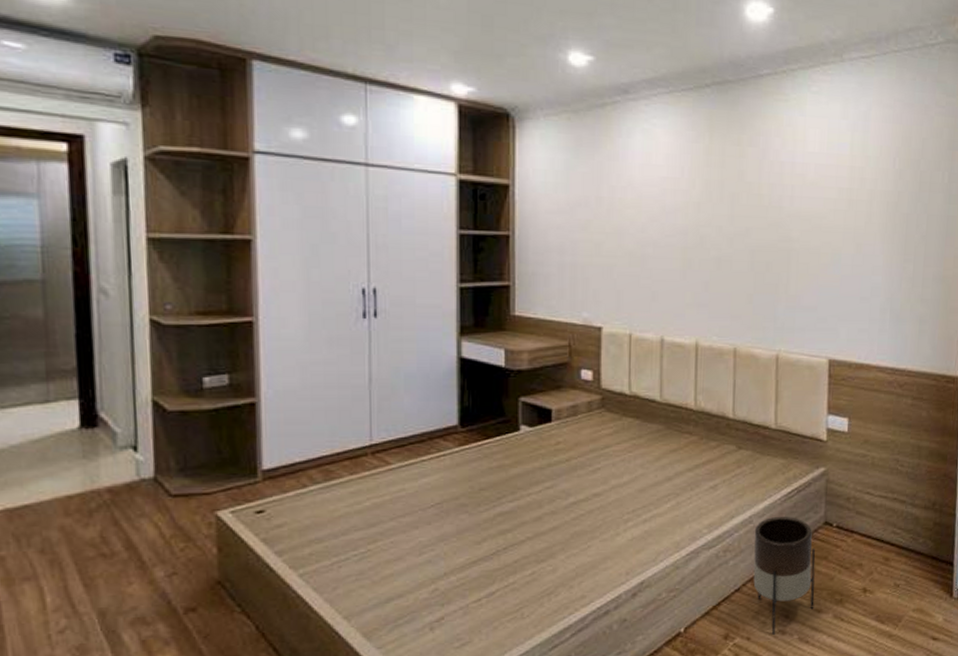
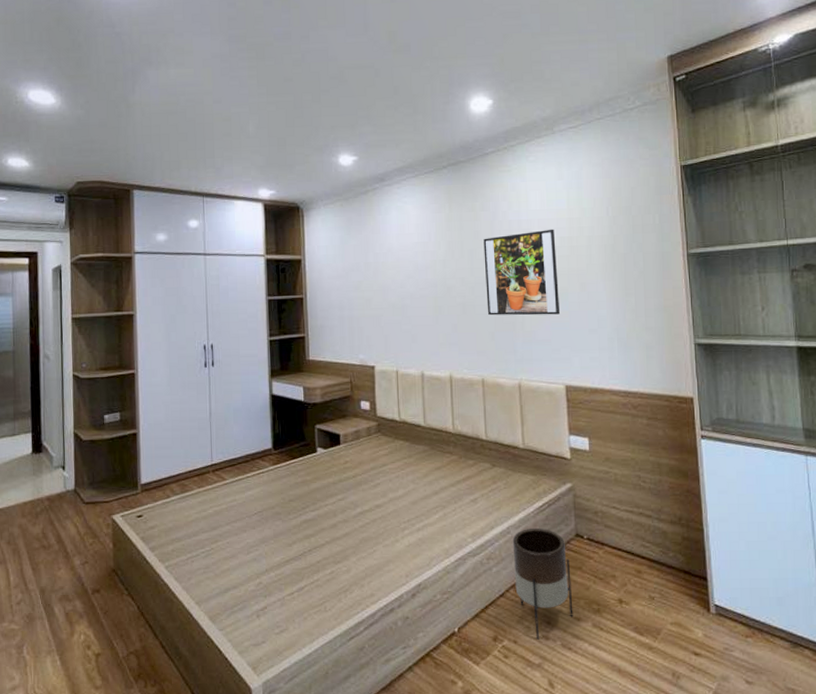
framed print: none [746,177,833,278] -> present [483,229,560,316]

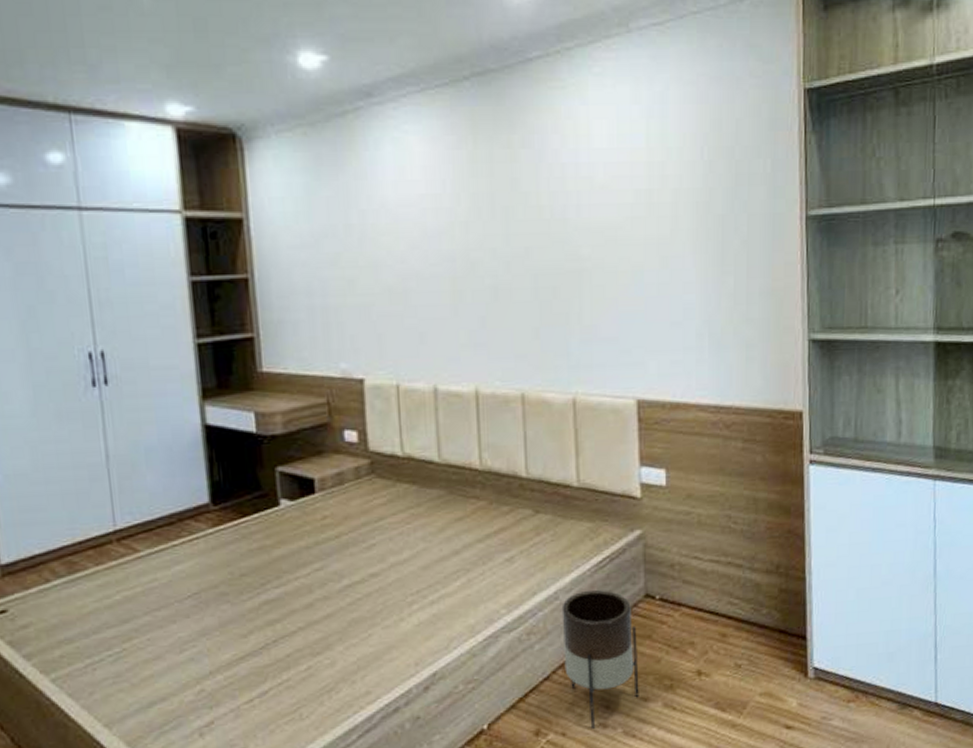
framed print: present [483,229,560,316] -> none [524,177,631,304]

